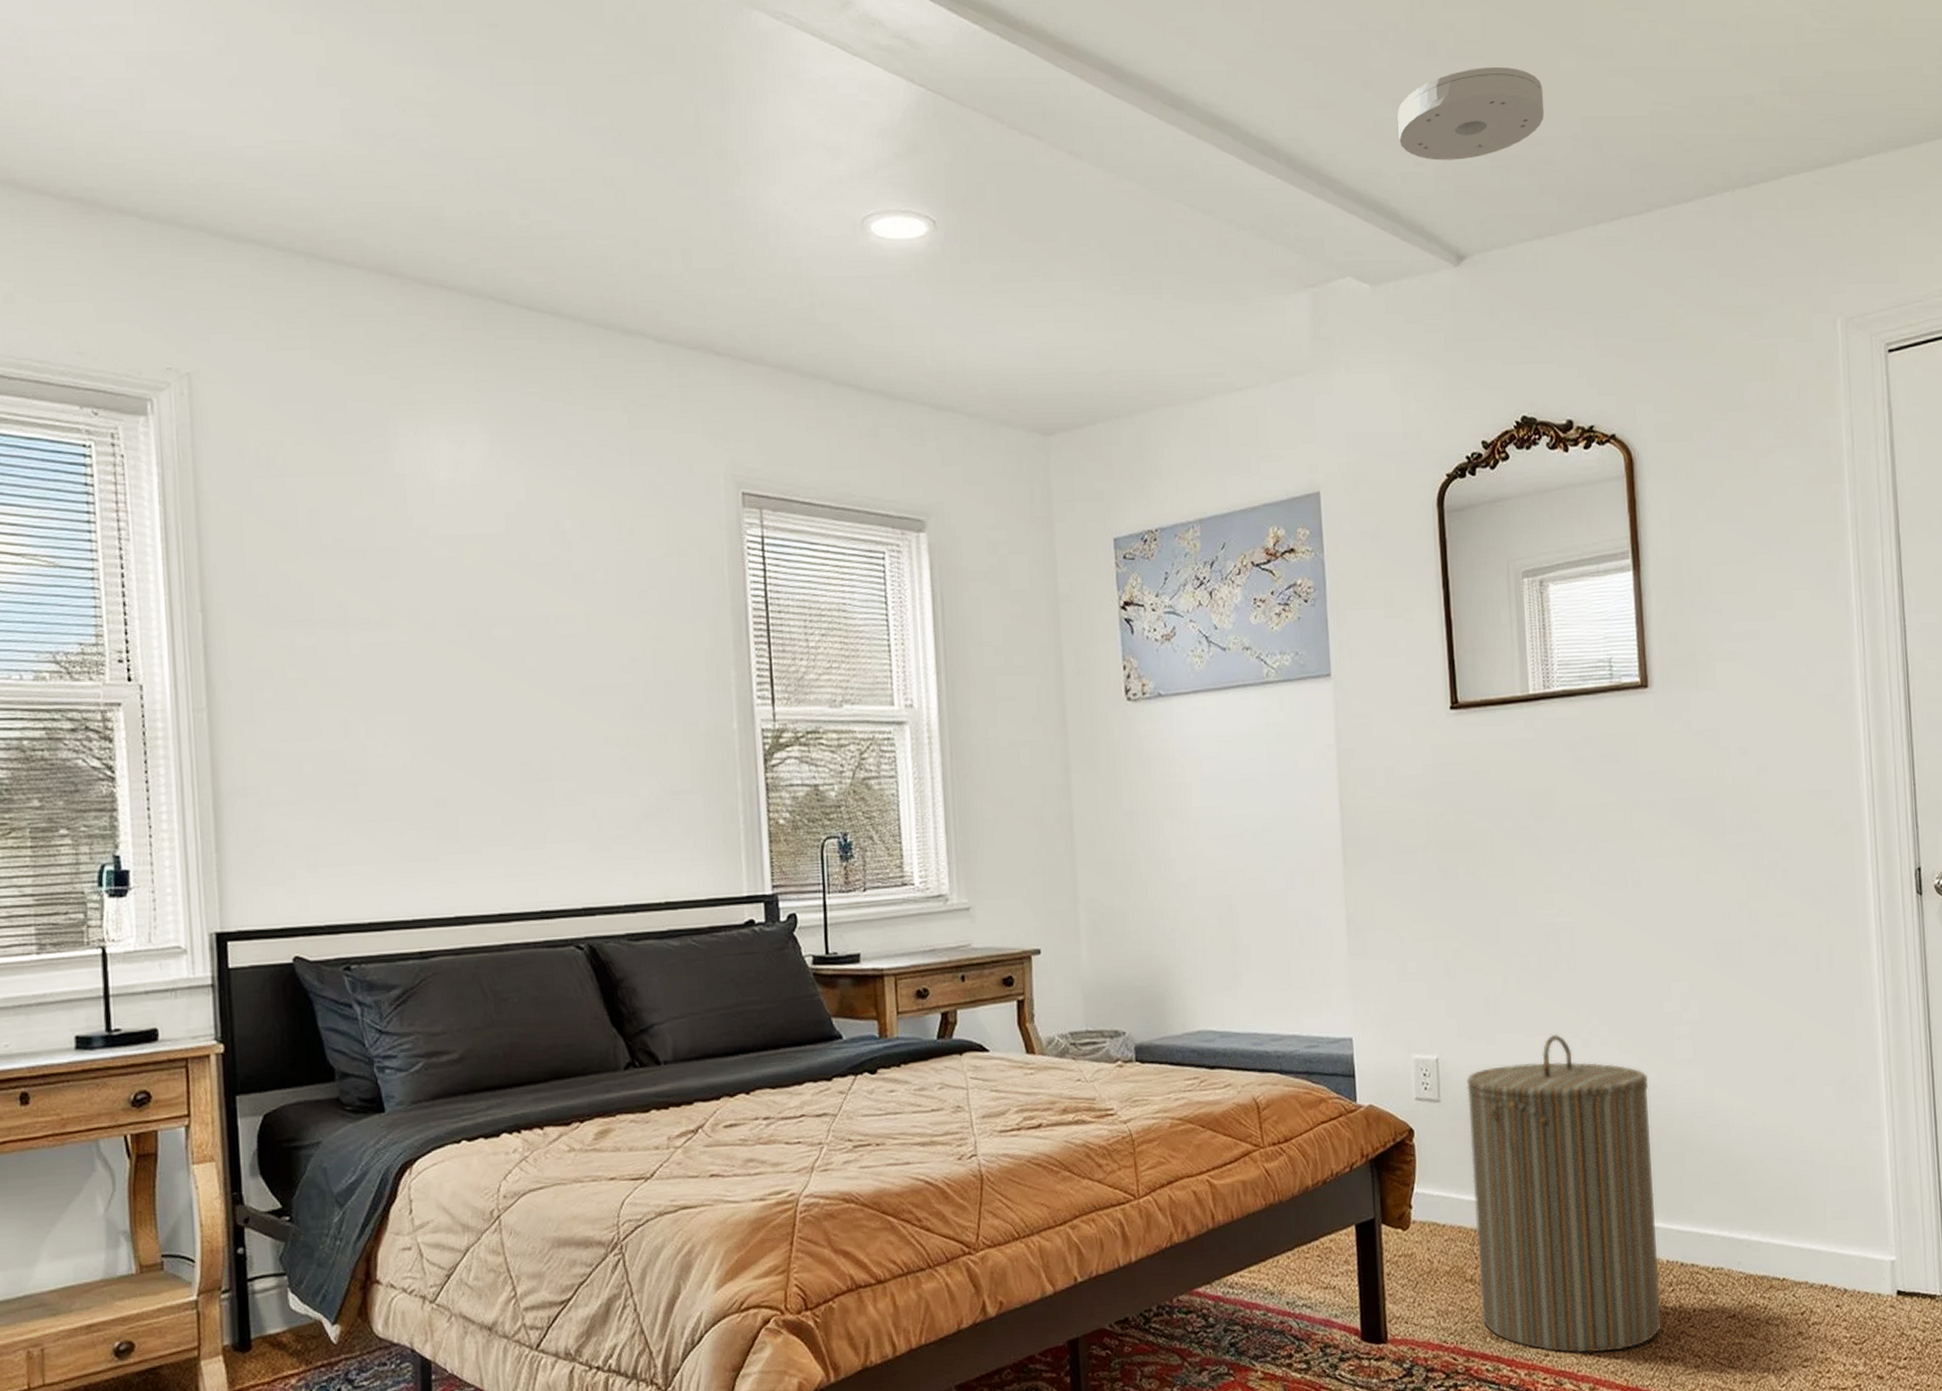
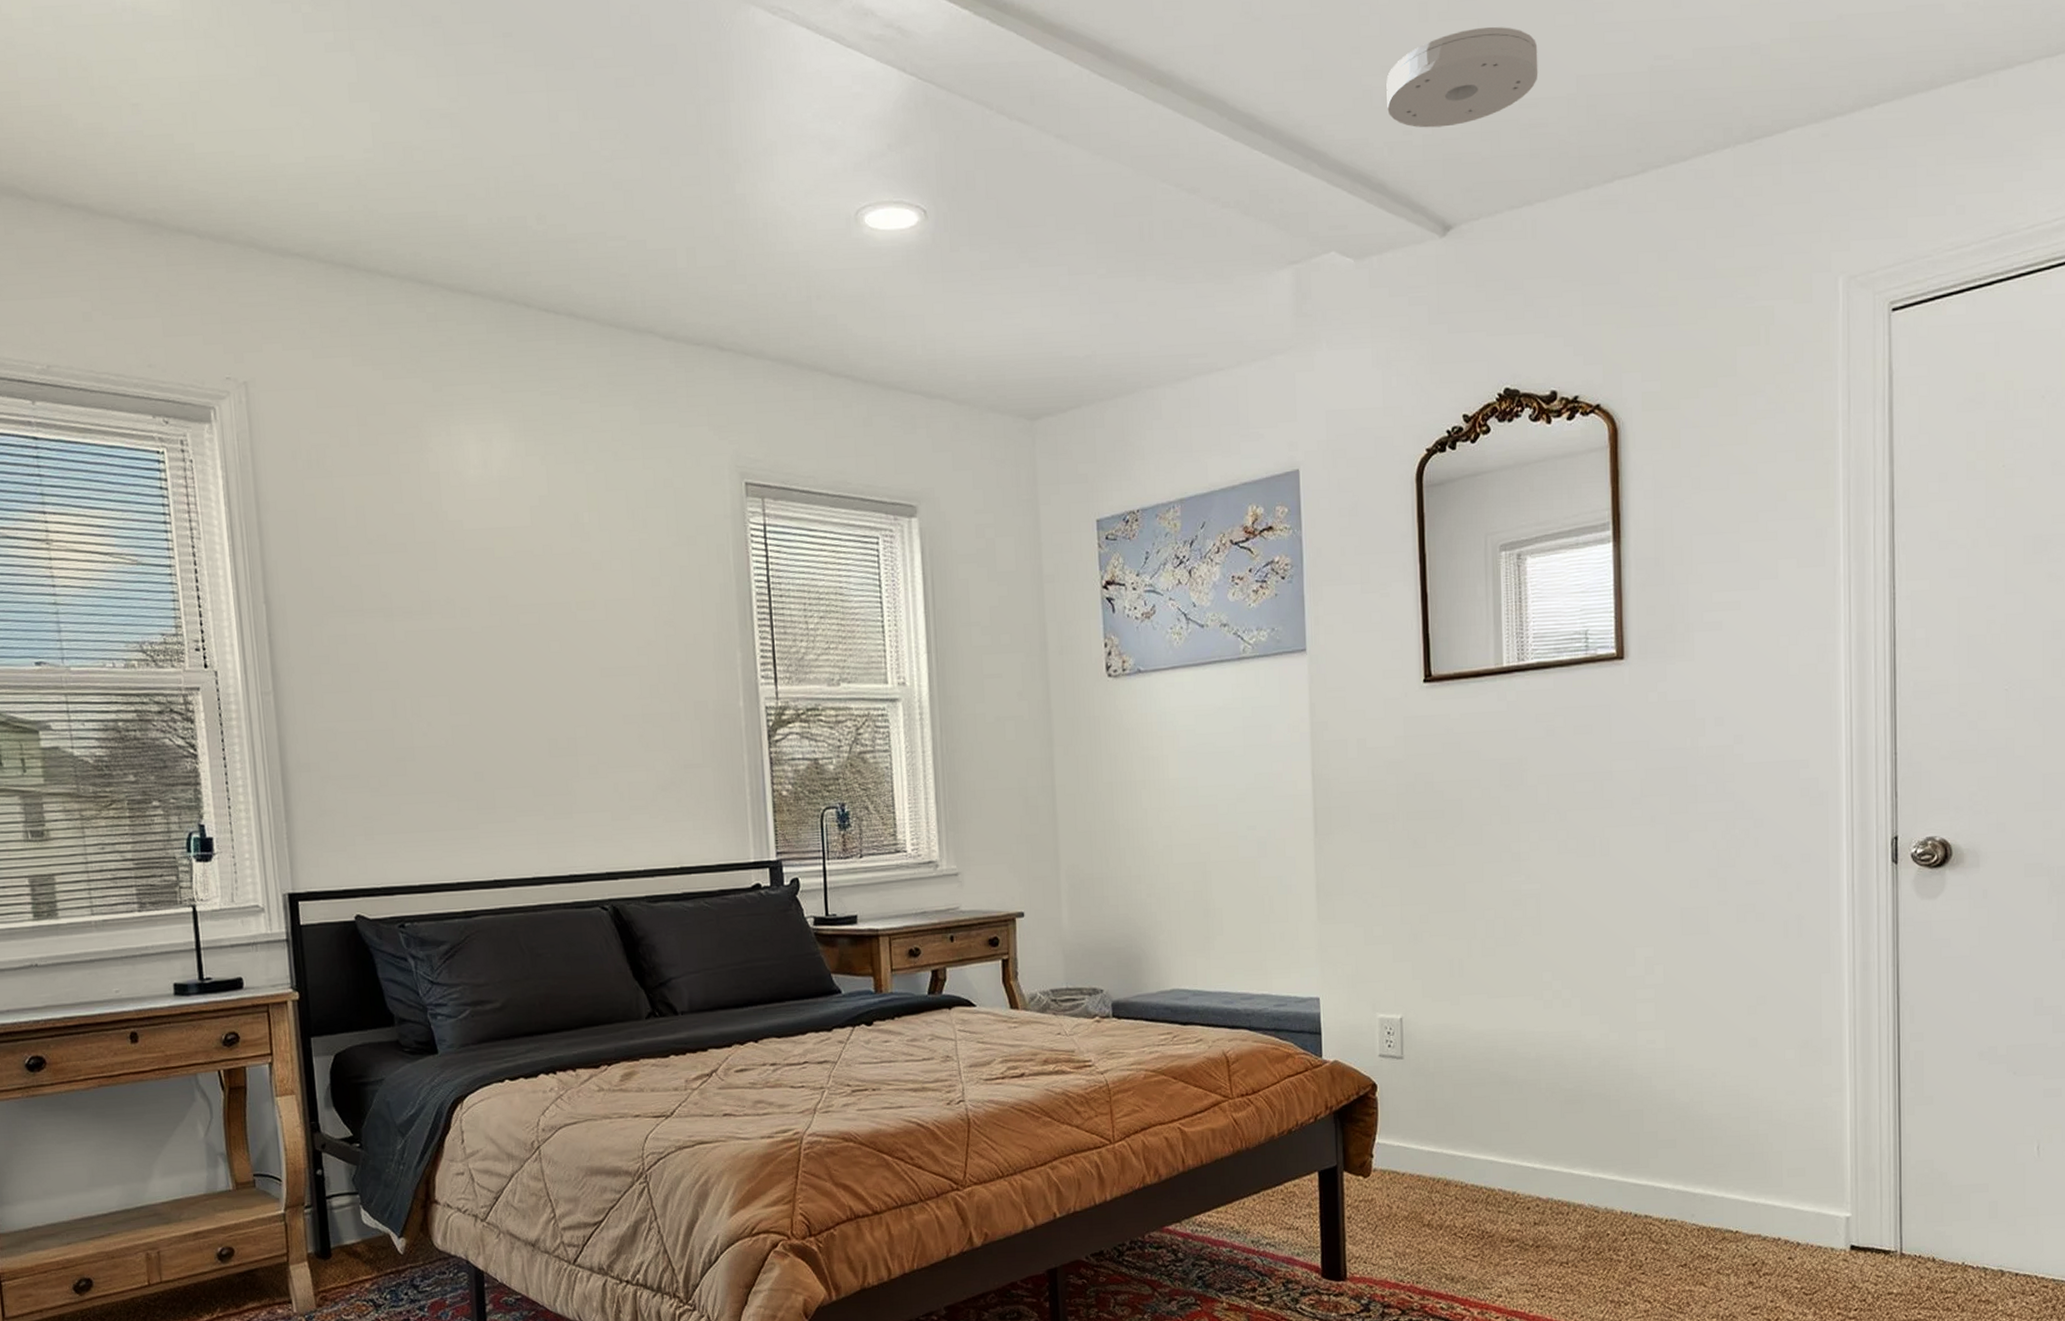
laundry hamper: present [1465,1033,1662,1354] -> none [1428,996,1614,1296]

